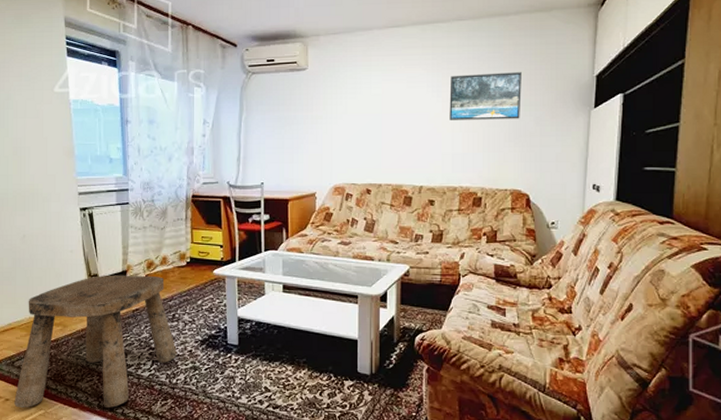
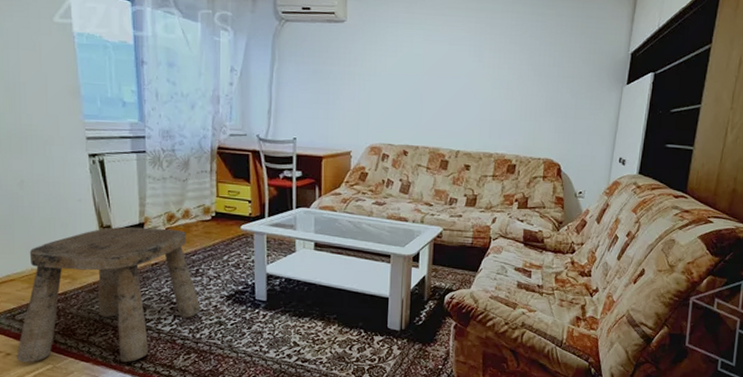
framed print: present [449,72,522,120] -> none [489,41,562,90]

